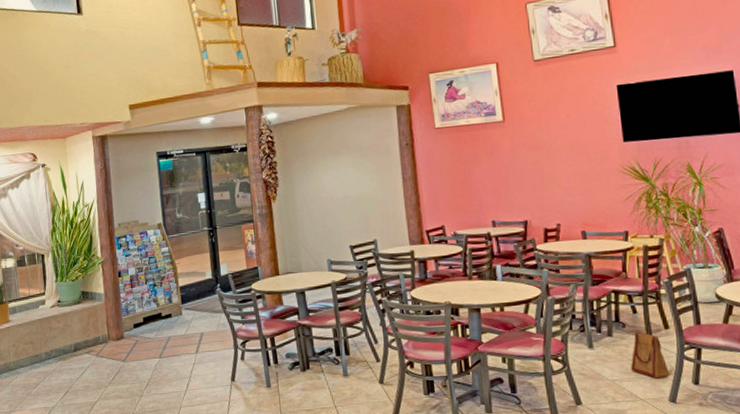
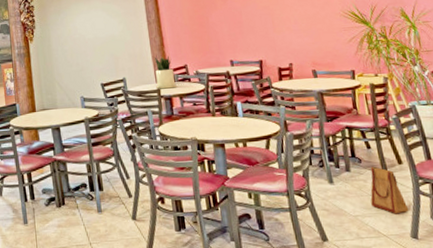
planter: none [408,216,433,252] -> present [155,56,177,89]

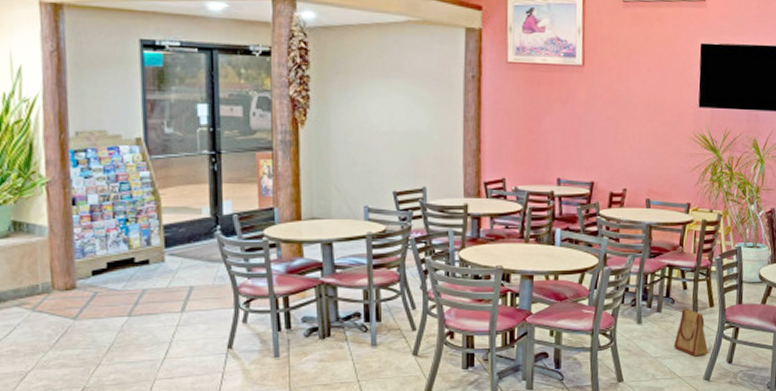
planter: present [155,56,177,89] -> none [462,164,489,206]

